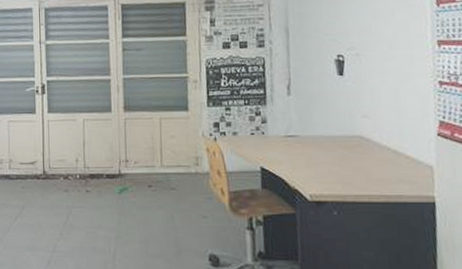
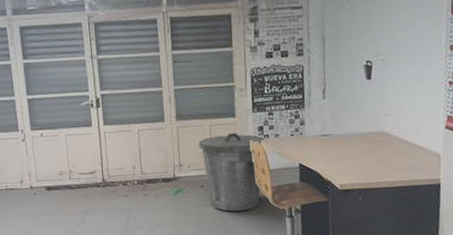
trash can: none [147,127,223,218] -> present [198,132,267,212]

